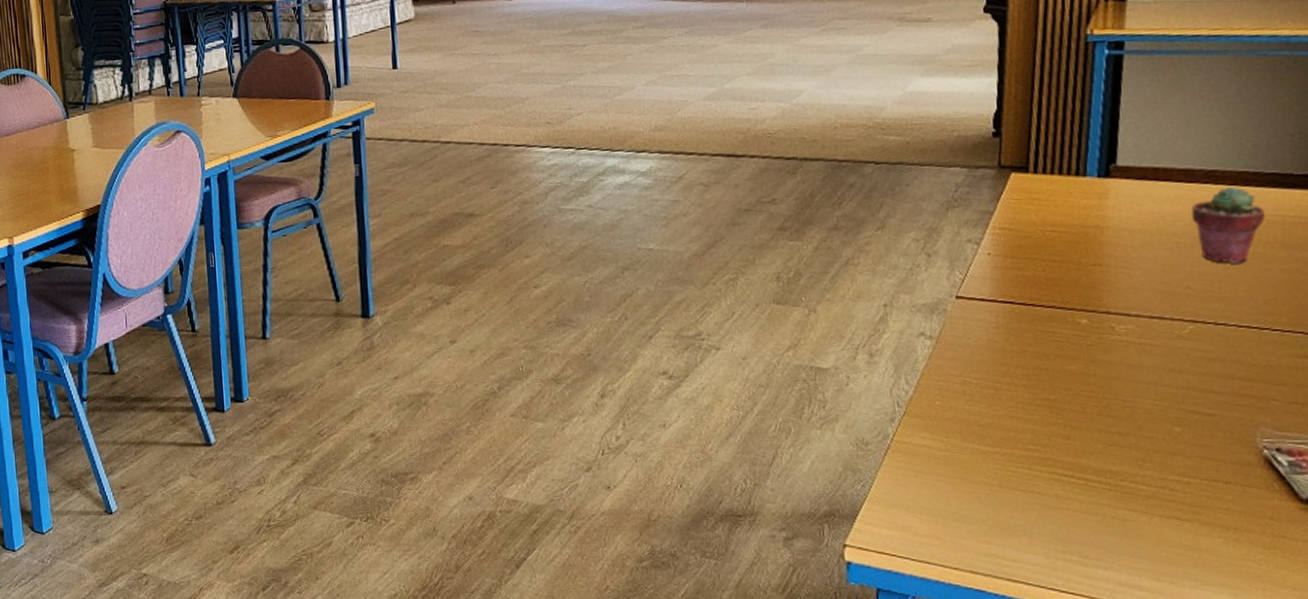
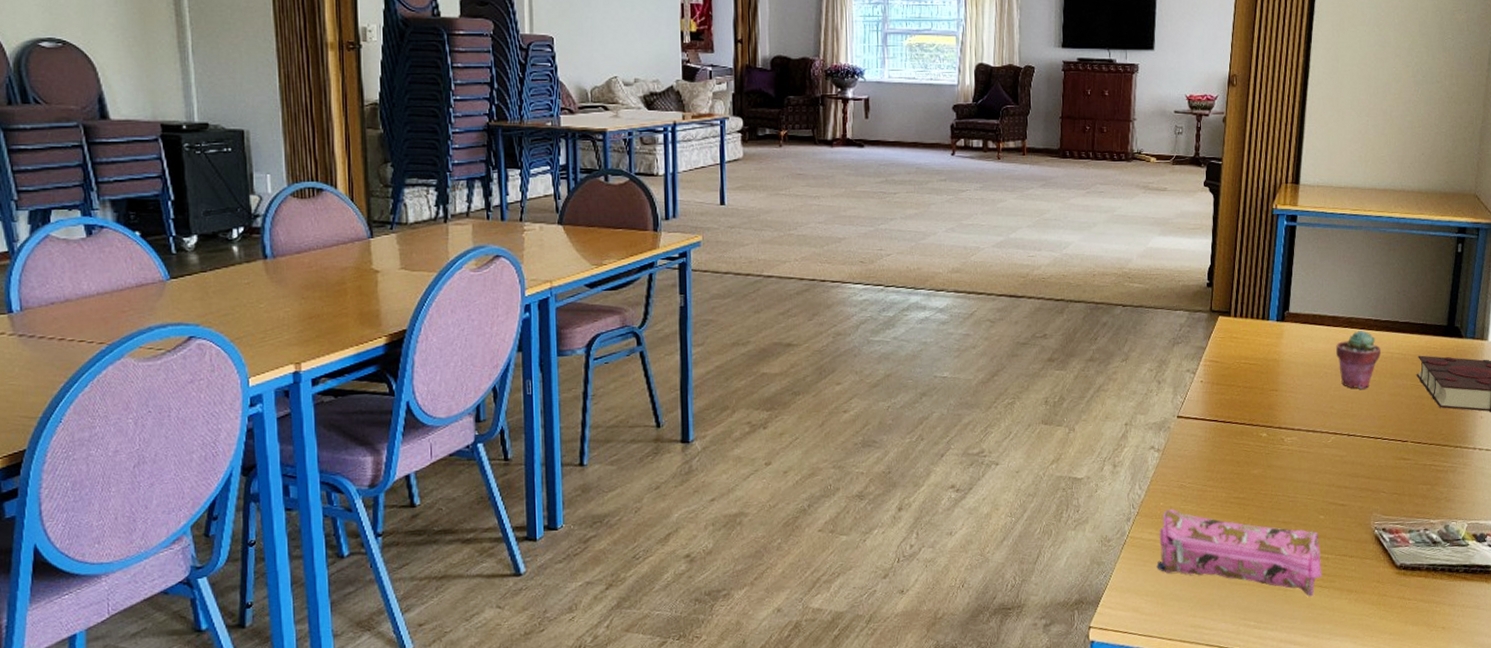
pencil case: none [933,409,1181,530] -> present [1156,508,1322,596]

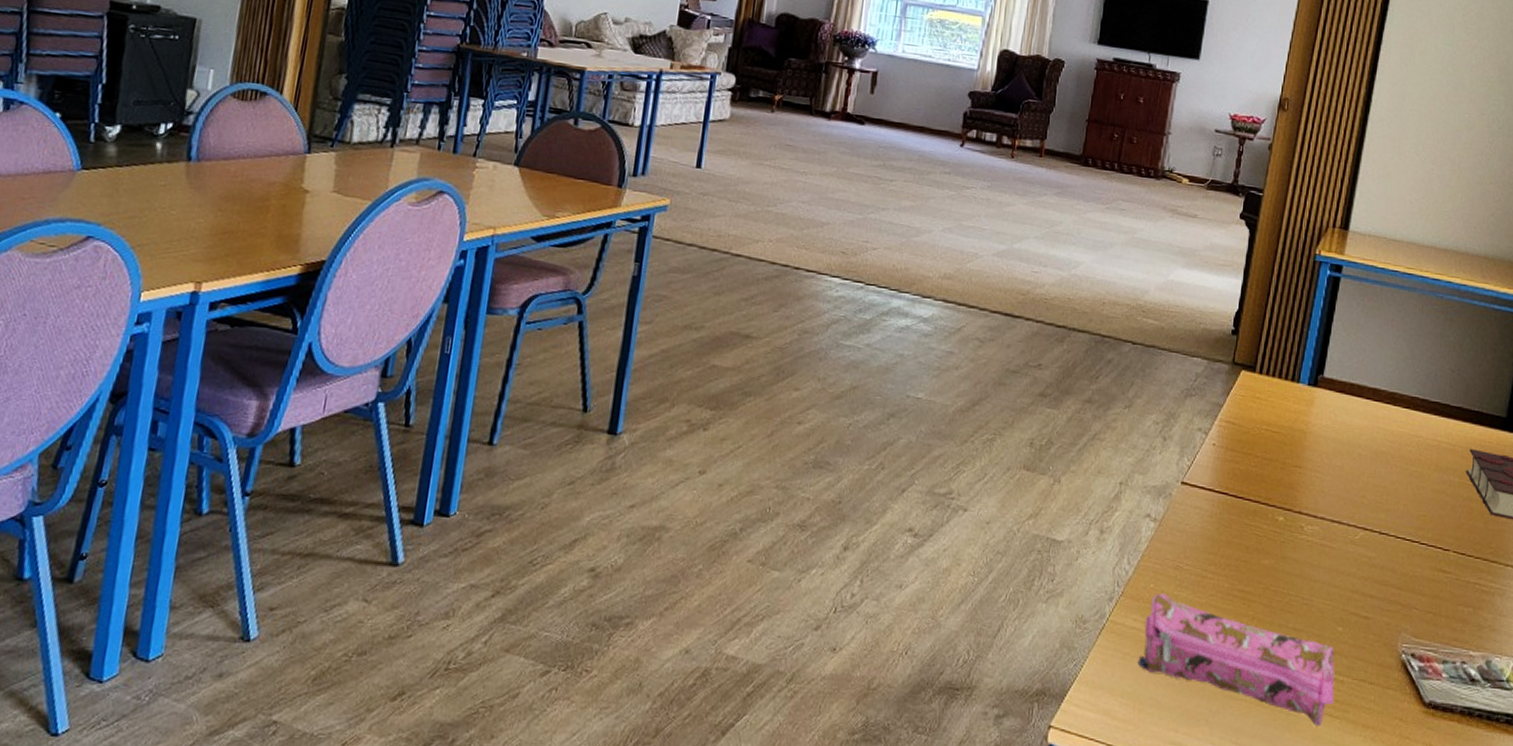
potted succulent: present [1336,331,1381,389] -> none [1374,409,1426,480]

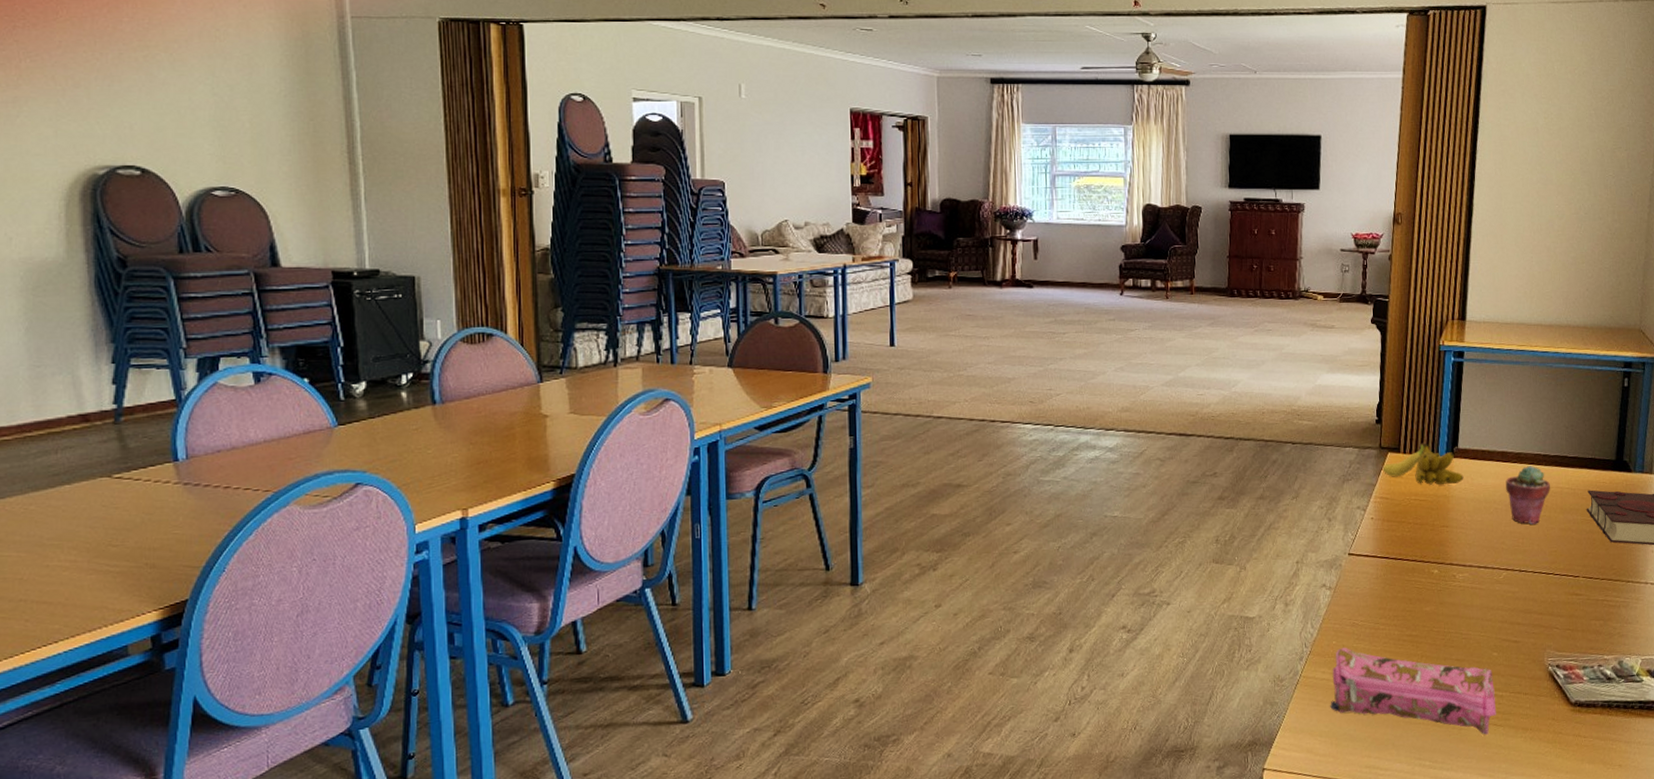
banana: none [1233,364,1326,419] -> present [1382,443,1464,485]
potted succulent: none [1374,409,1426,480] -> present [1506,466,1550,524]

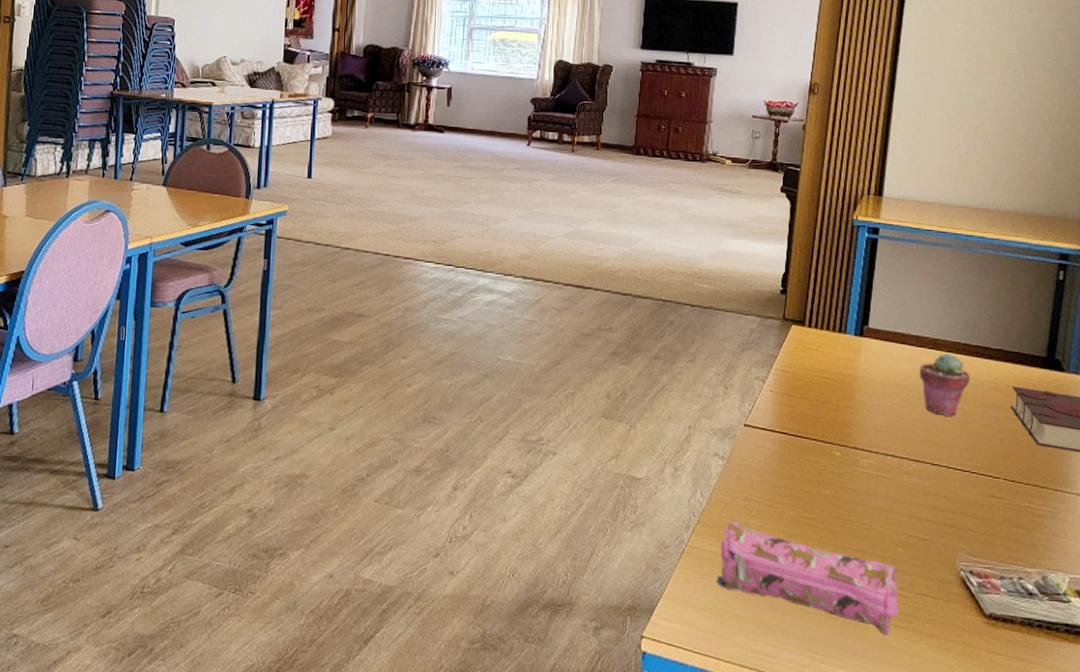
banana: present [1382,443,1464,485] -> none [785,318,873,365]

